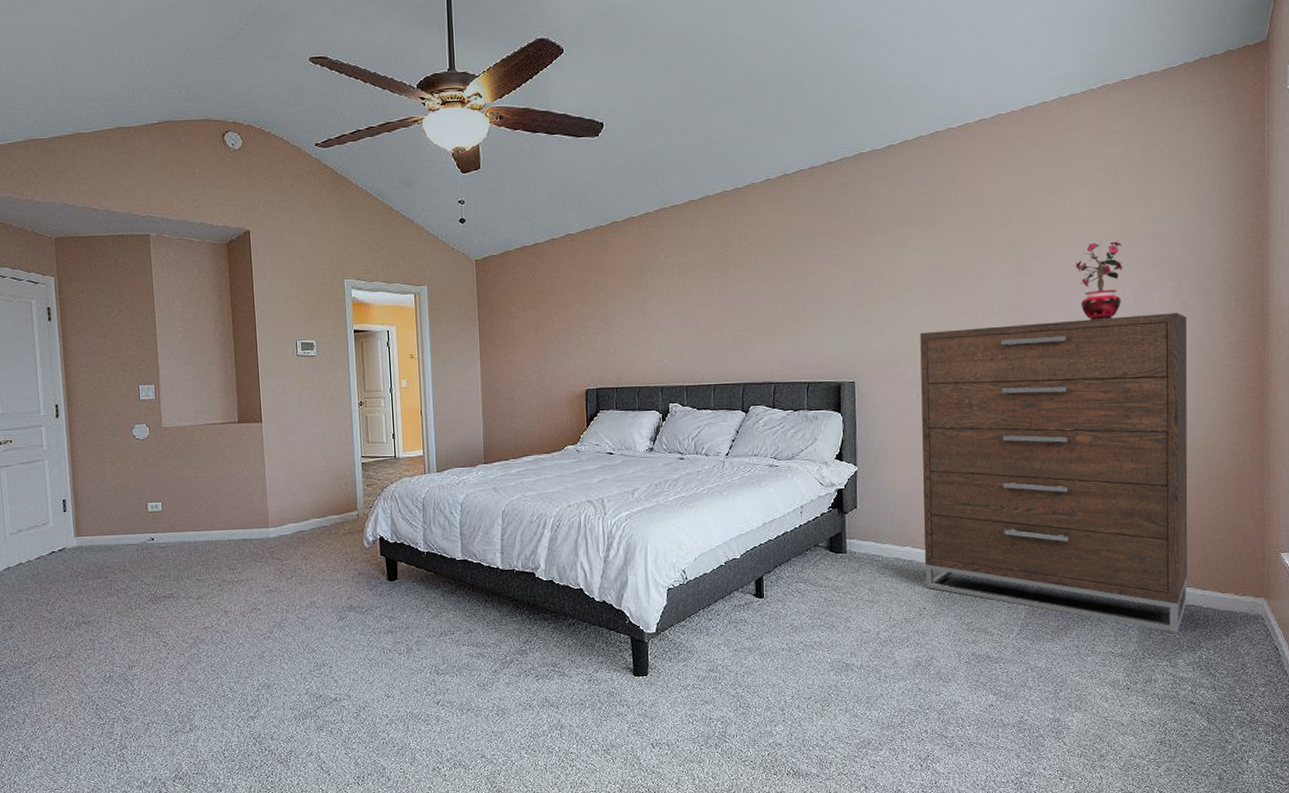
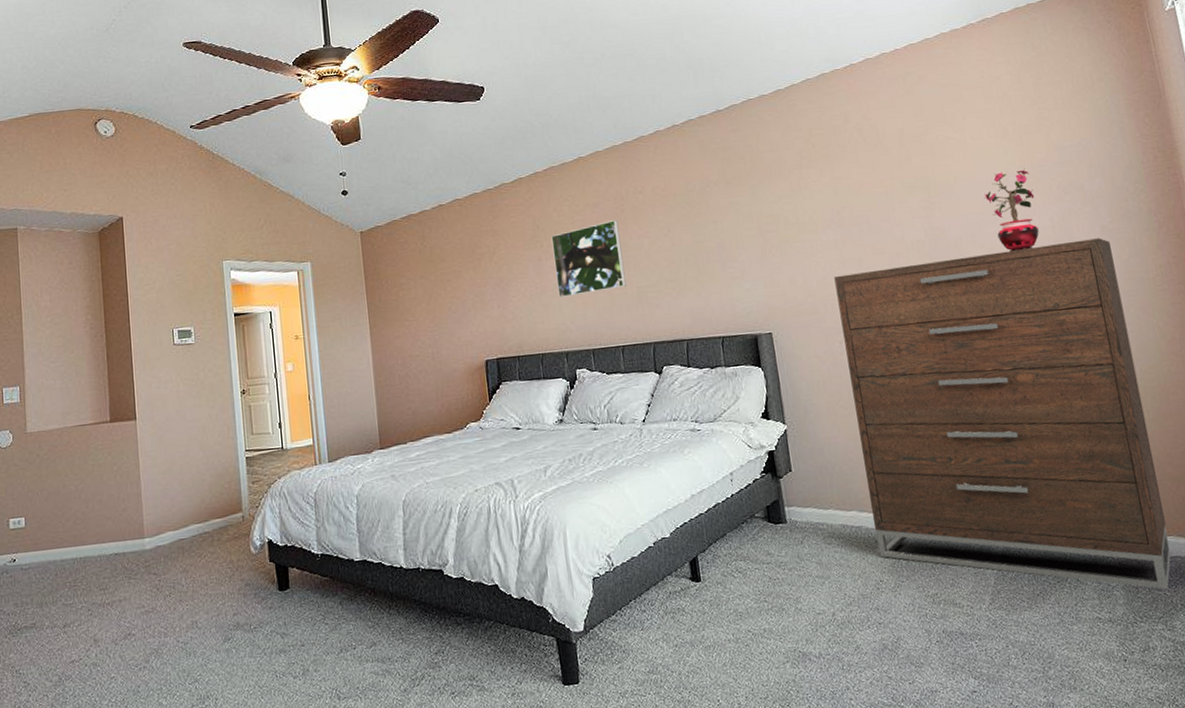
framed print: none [656,265,723,335] -> present [551,220,626,298]

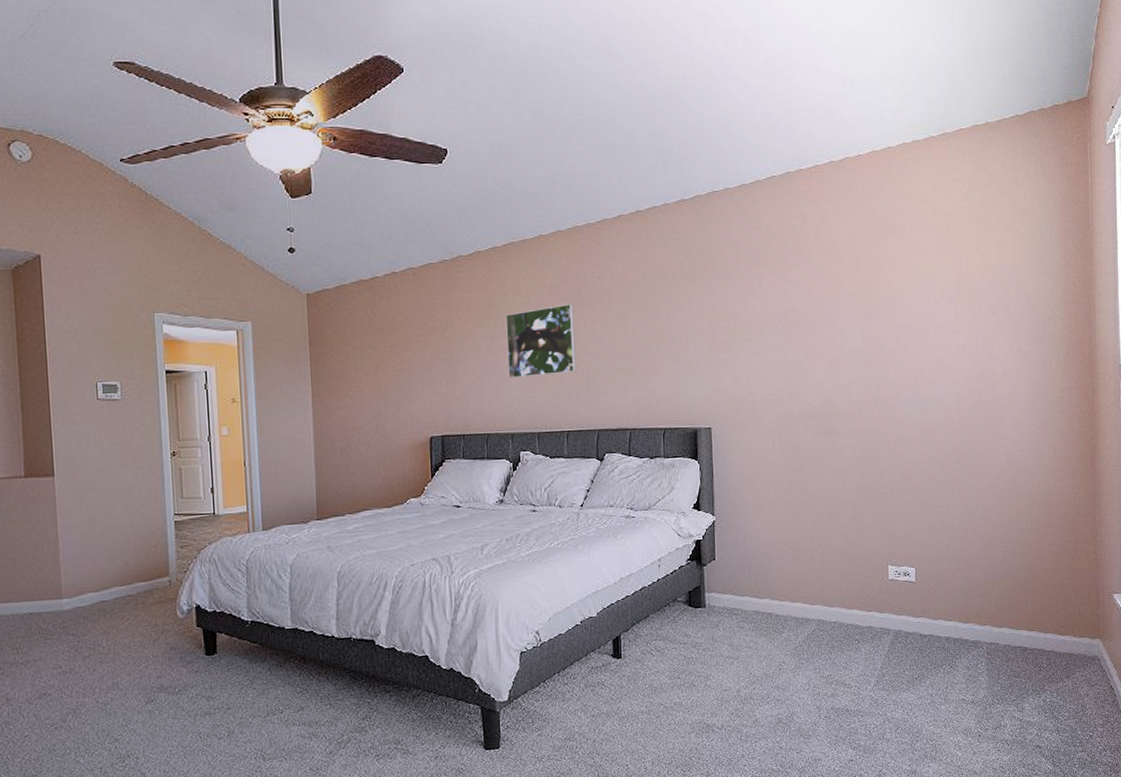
dresser: present [834,238,1172,589] -> none [775,359,1031,676]
potted plant: present [984,168,1039,252] -> none [920,286,965,366]

